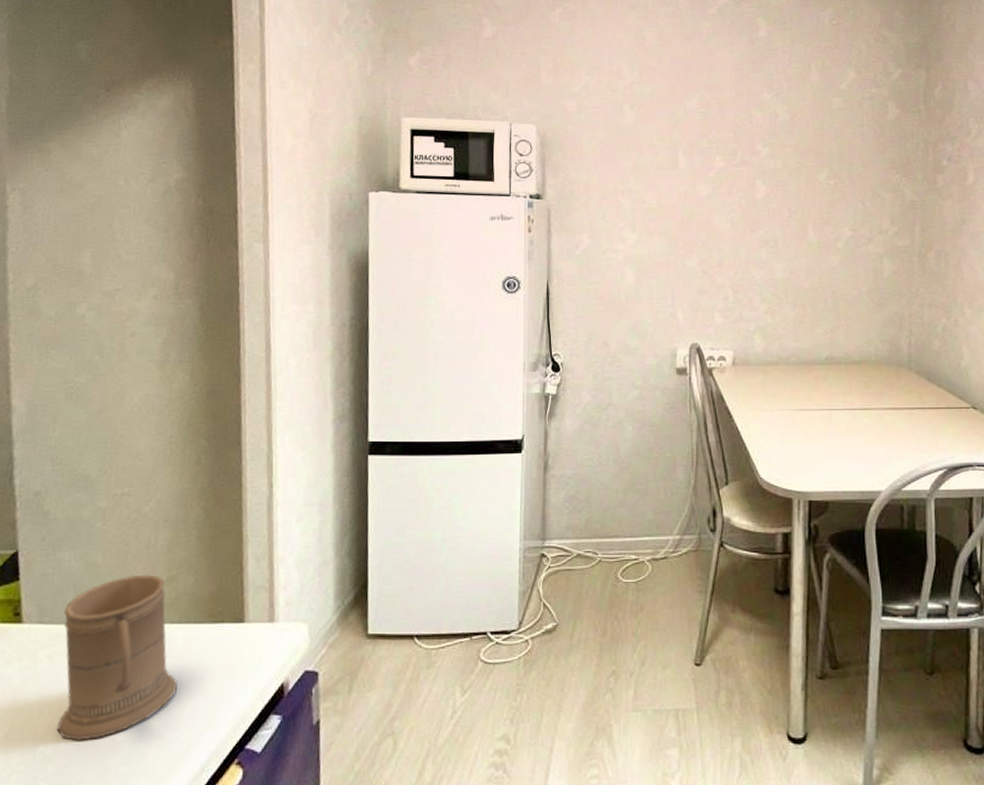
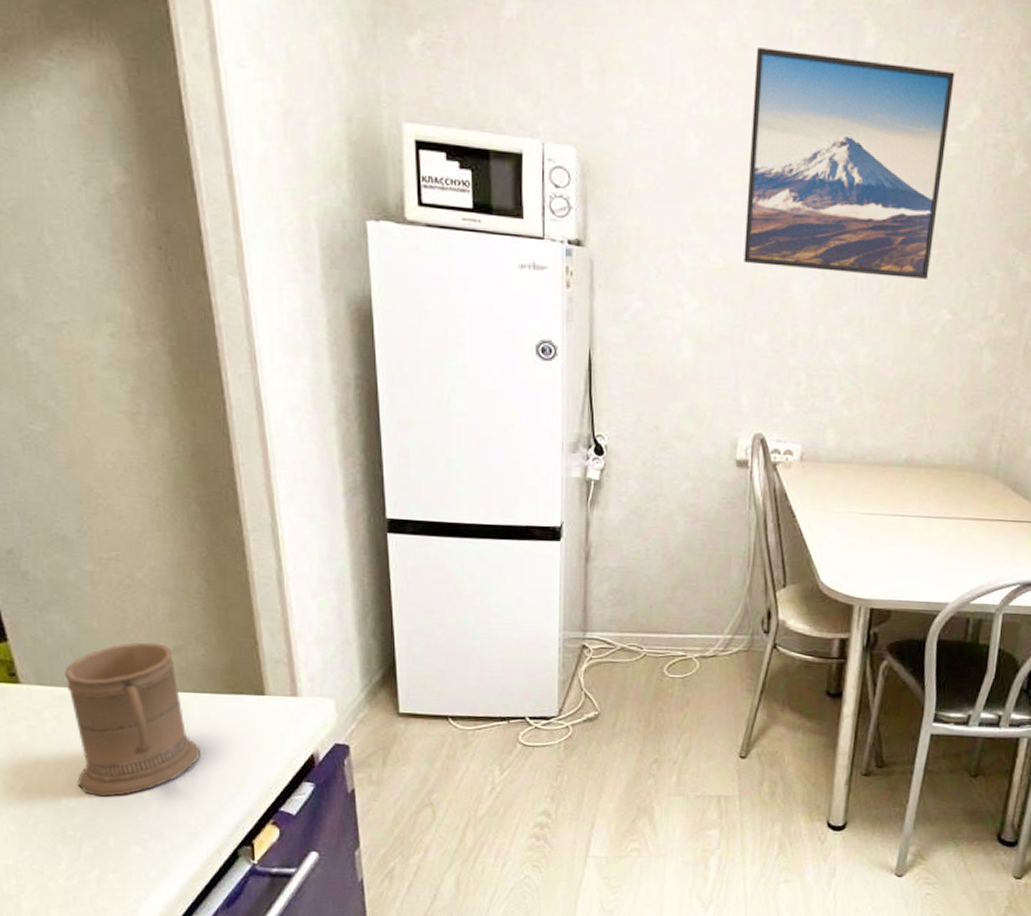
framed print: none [674,43,832,205] -> present [744,47,955,279]

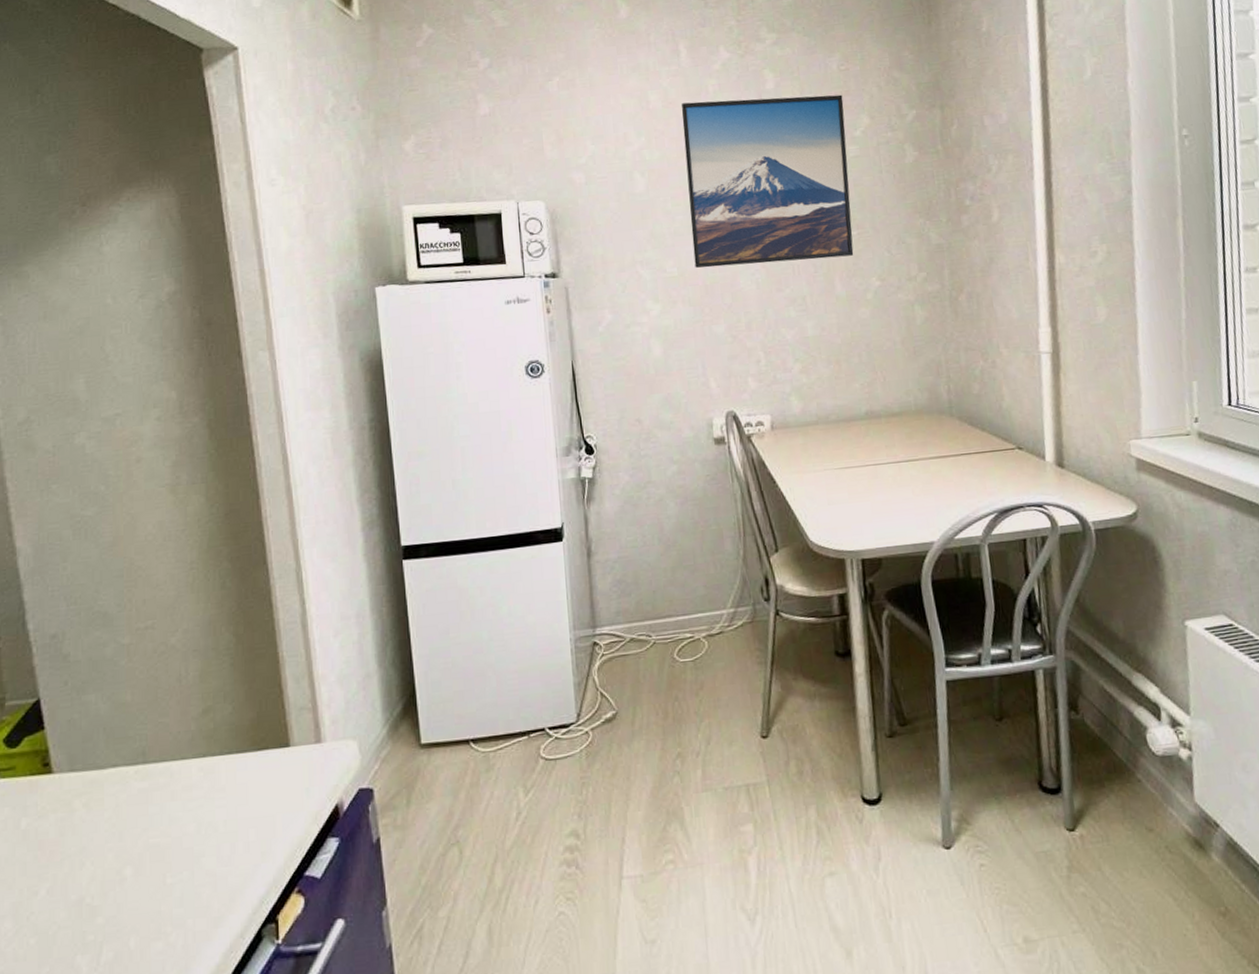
mug: present [64,641,200,797] -> none [96,707,225,889]

